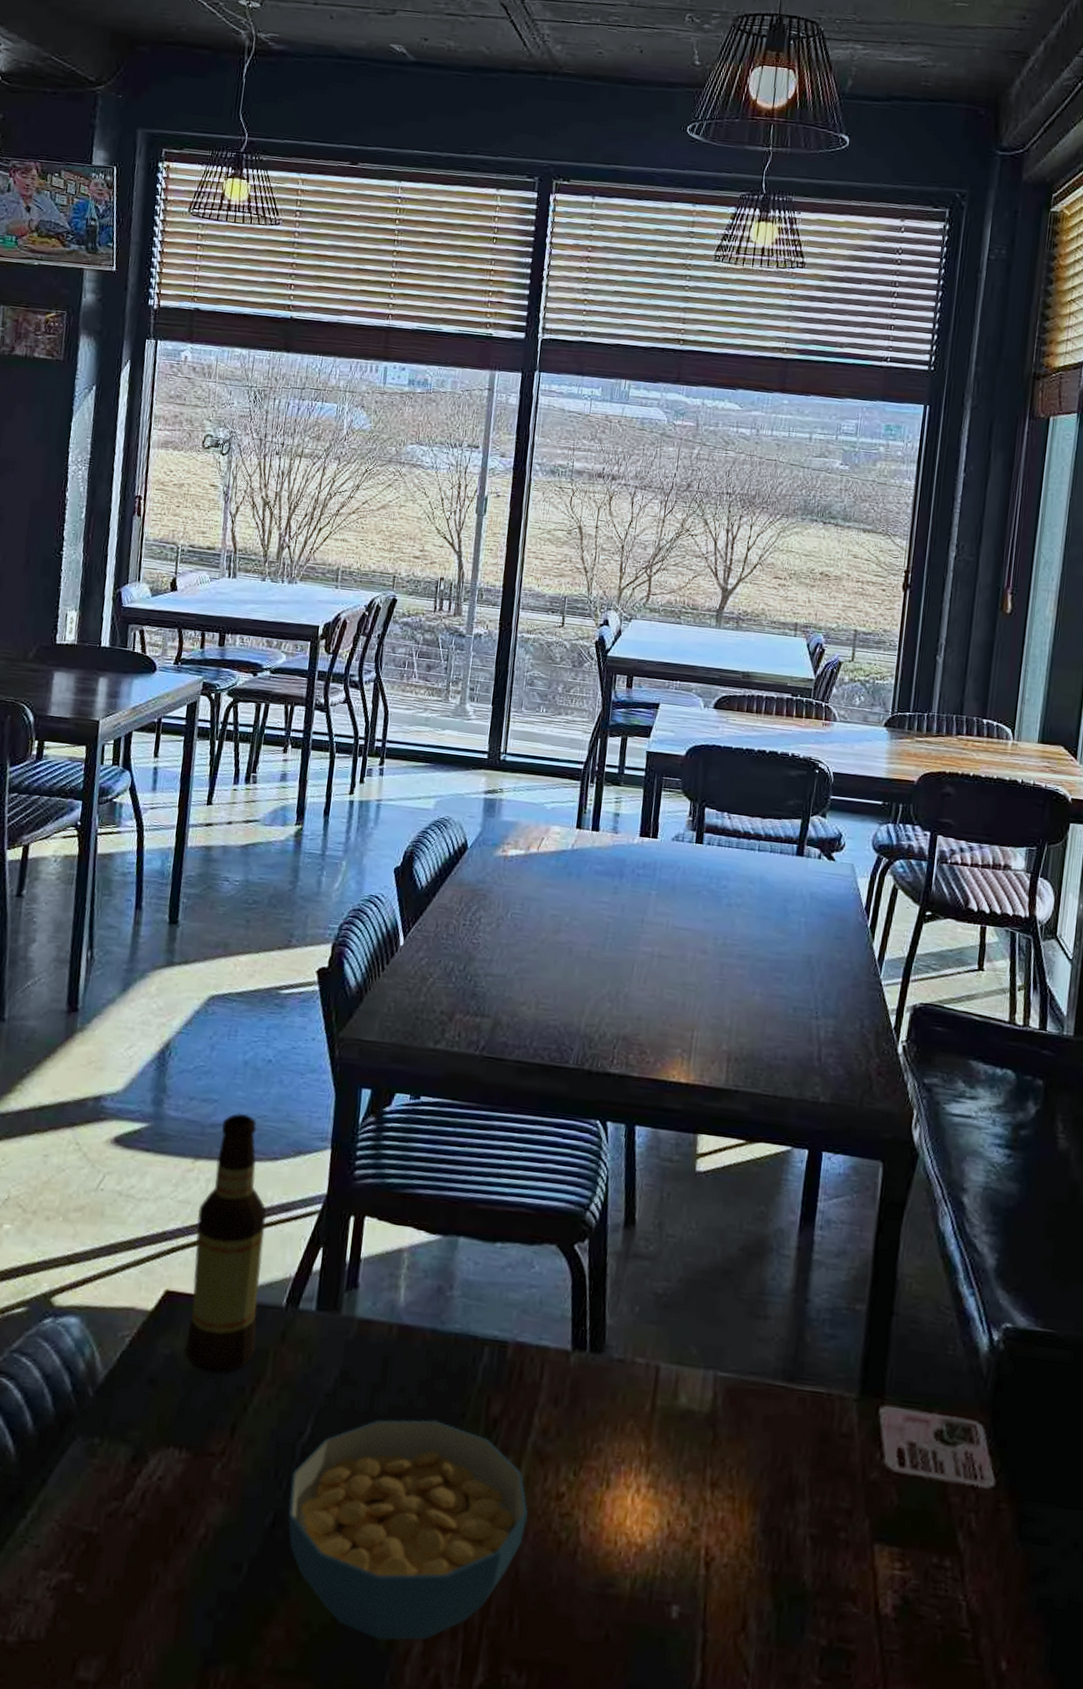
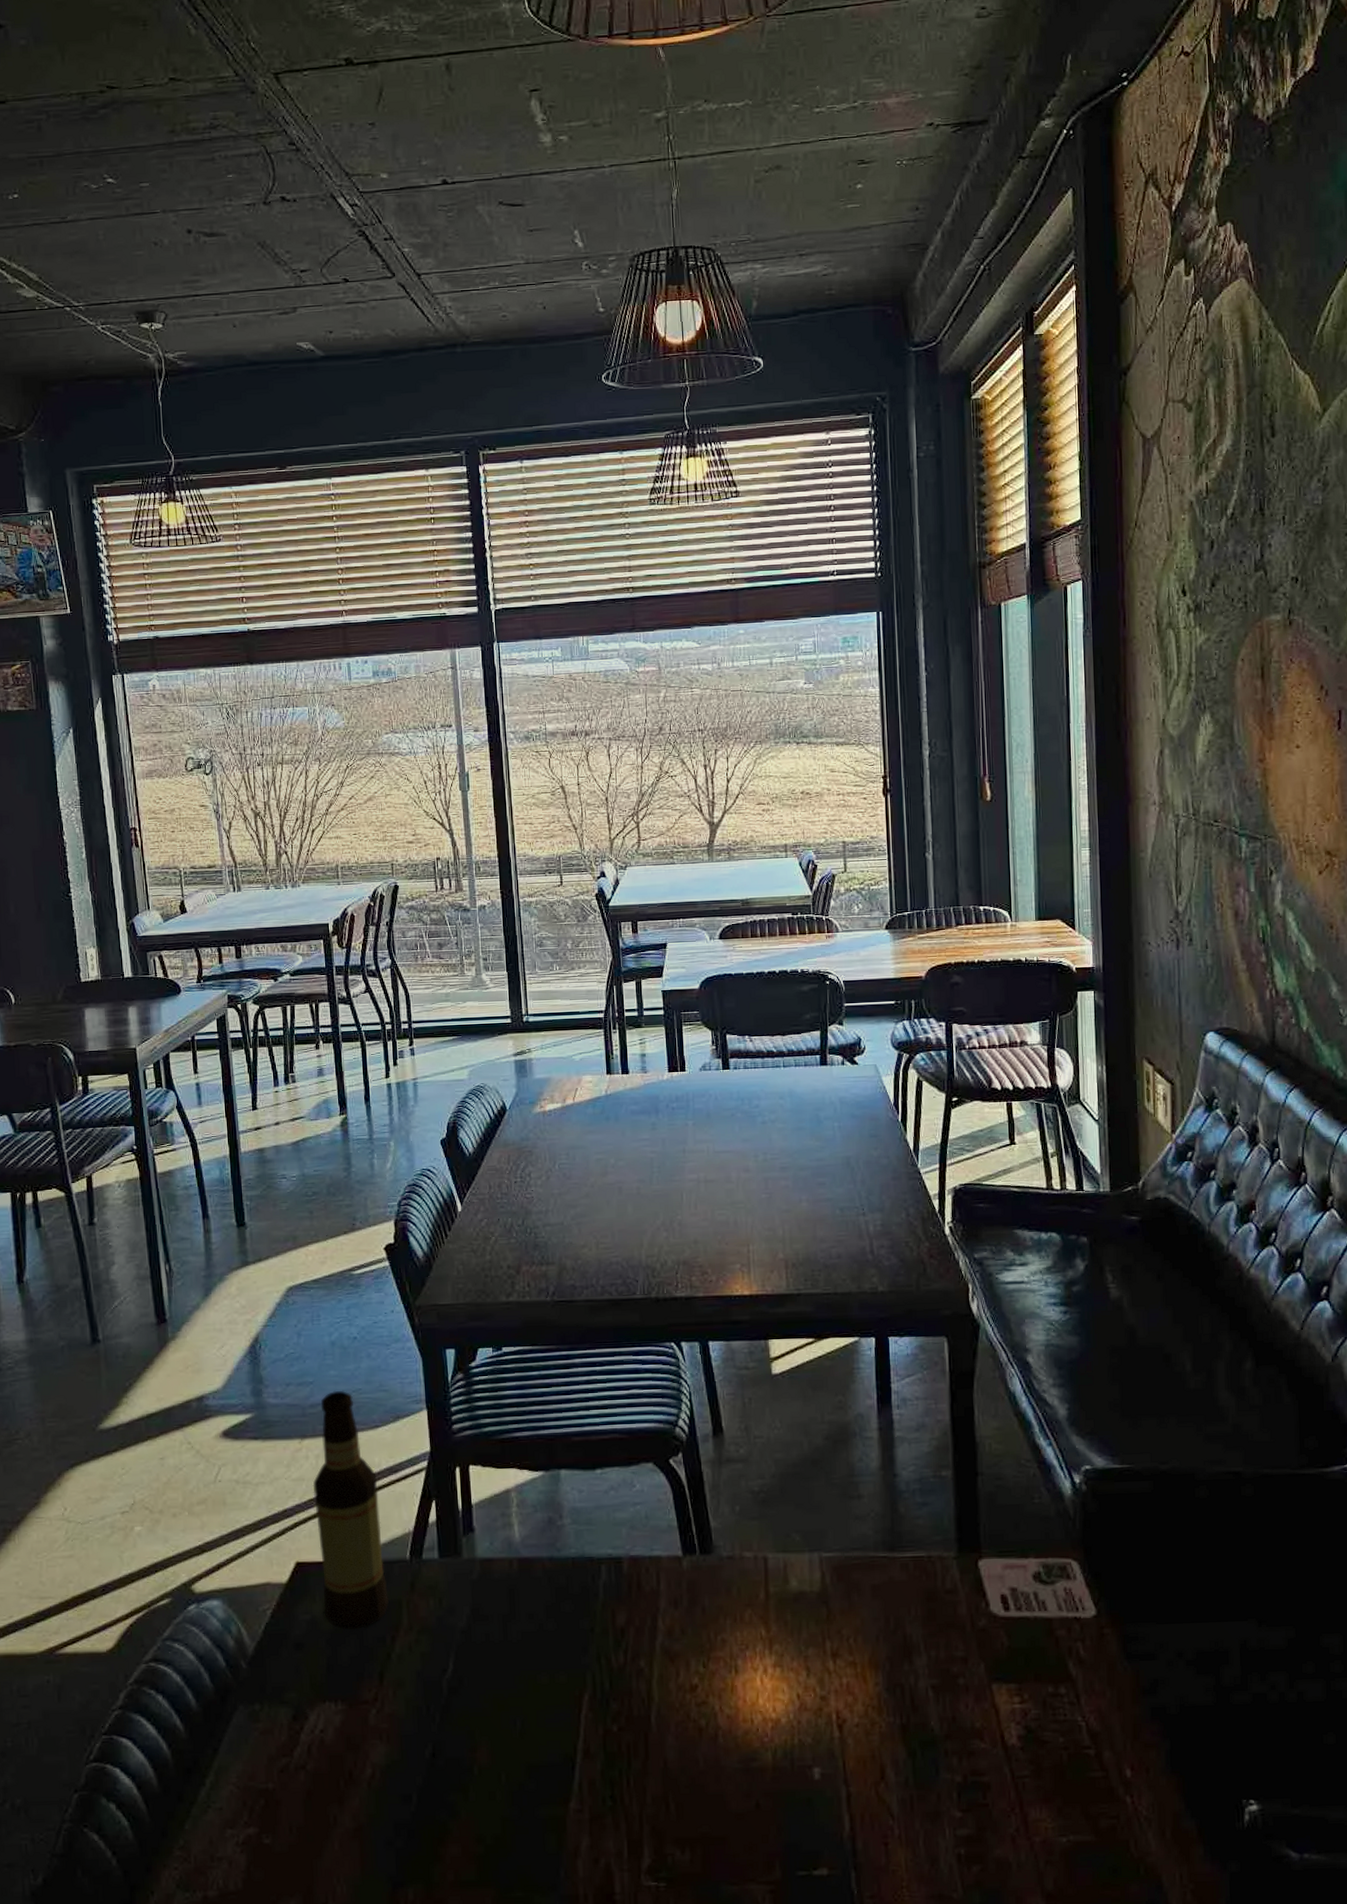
cereal bowl: present [287,1419,528,1641] -> none [442,1638,667,1841]

